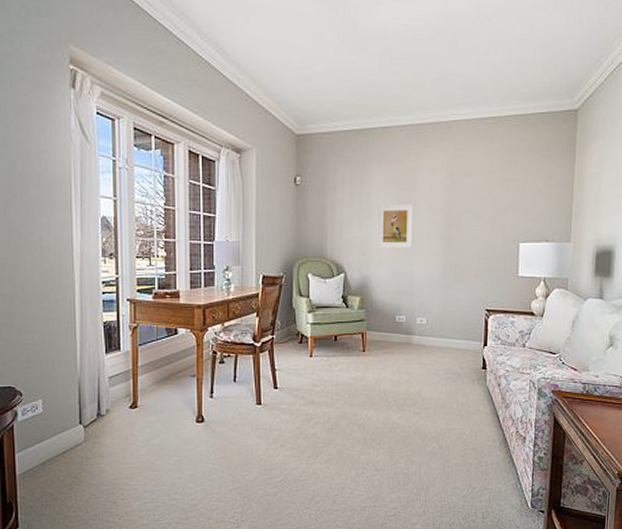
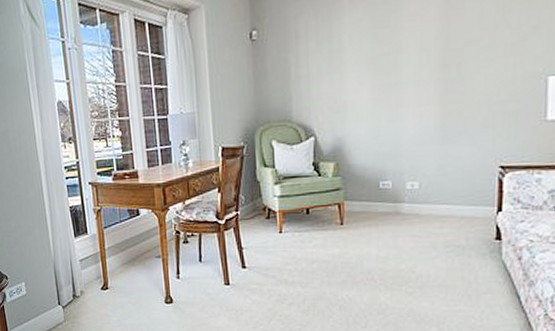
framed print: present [376,204,414,249] -> none [351,44,398,104]

